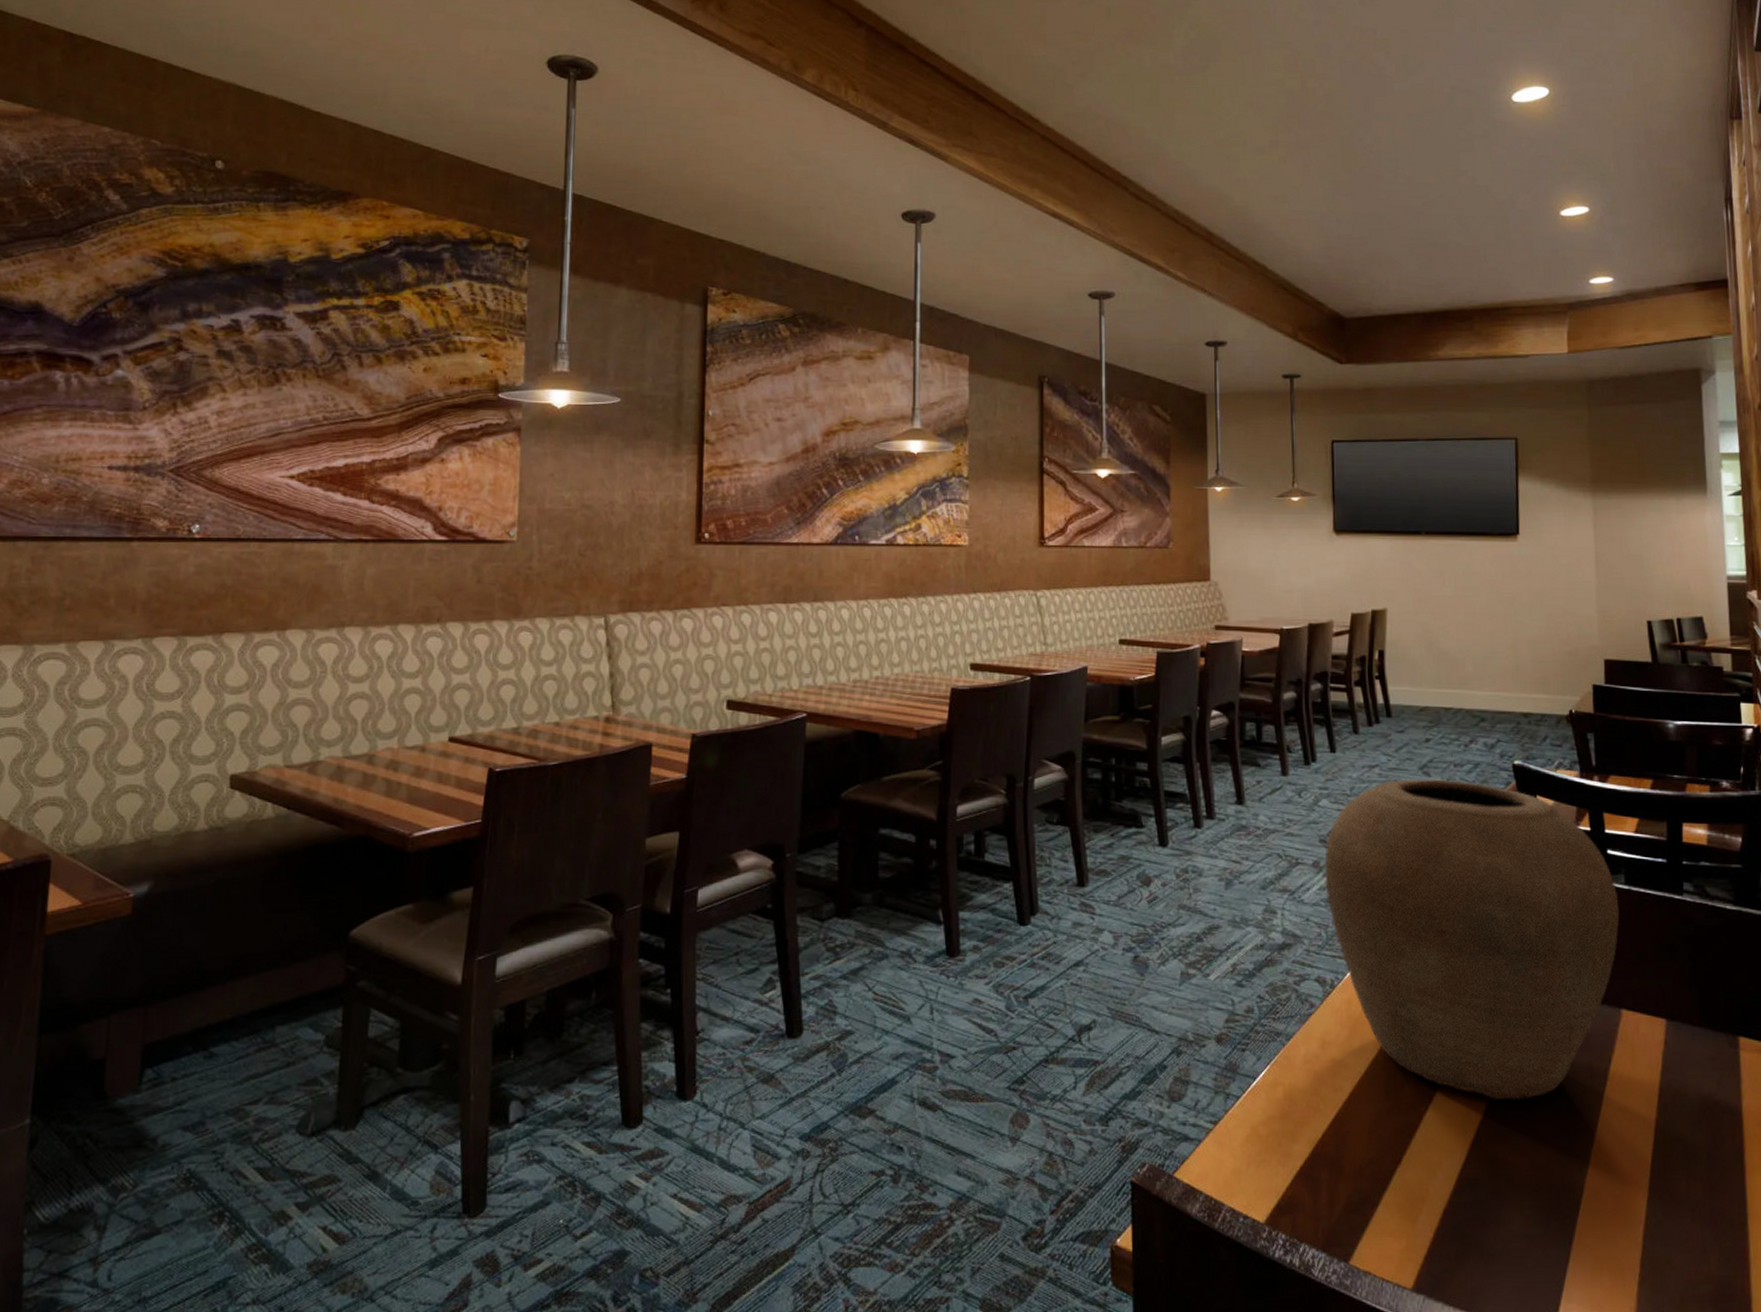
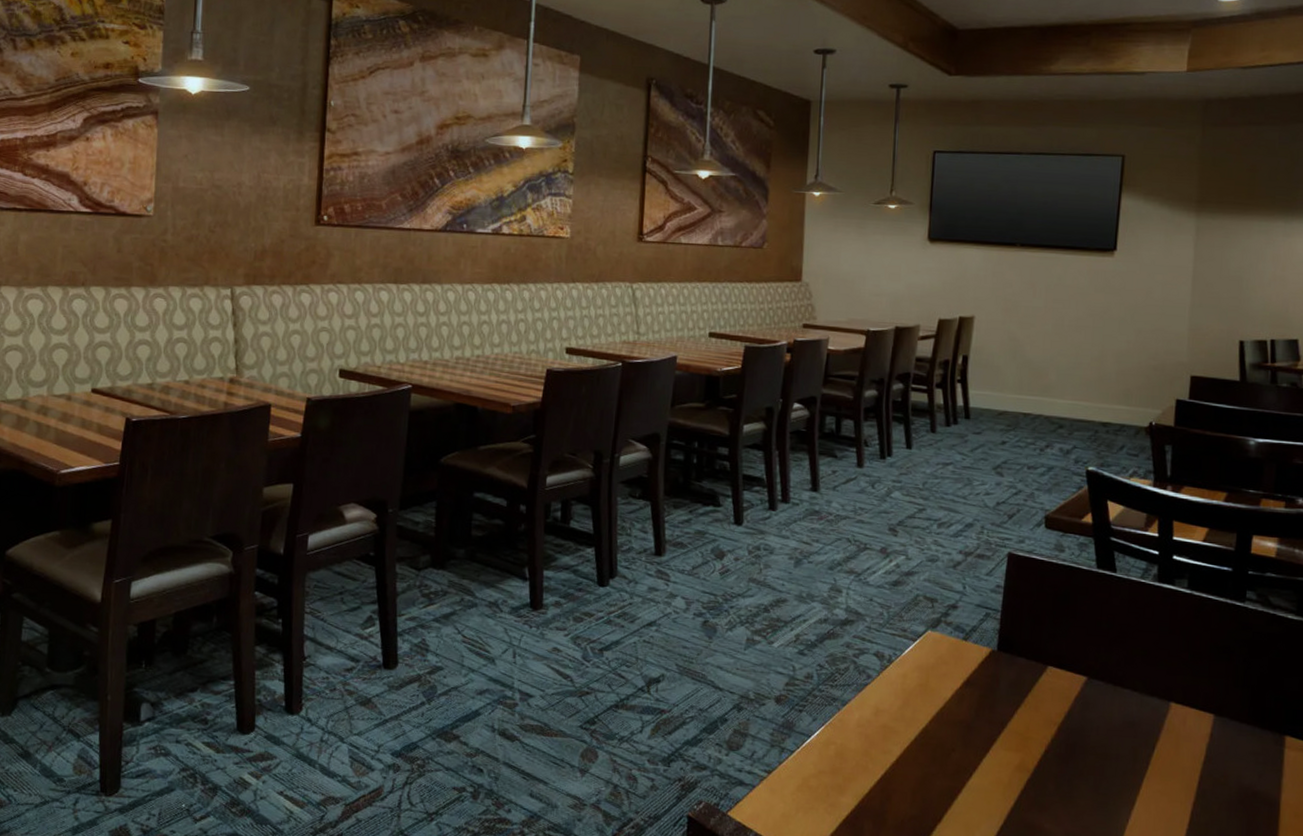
vase: present [1324,779,1620,1101] -> none [890,478,1180,776]

